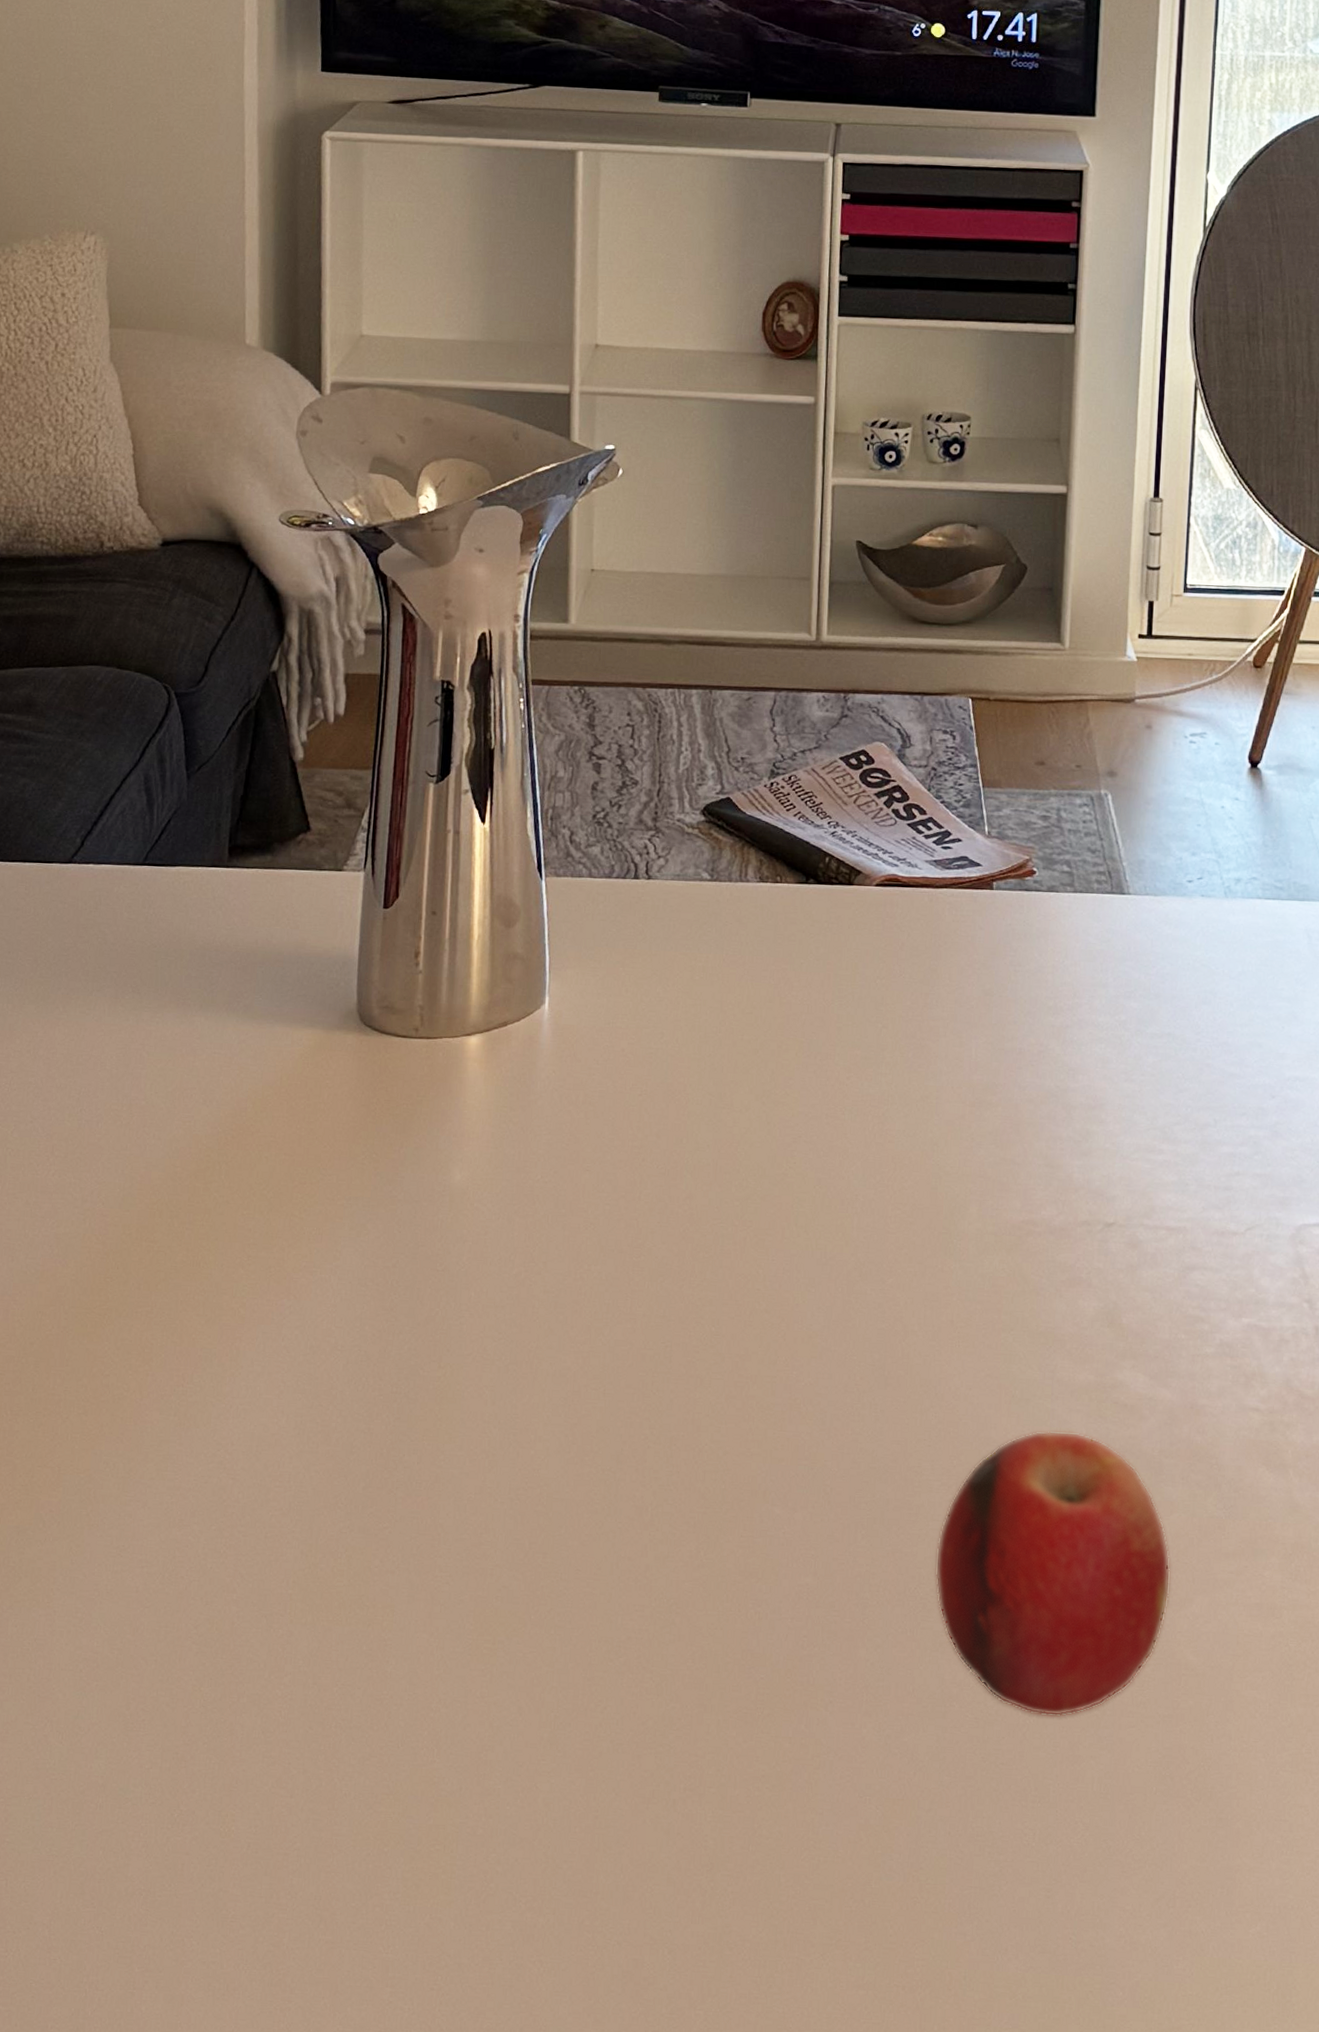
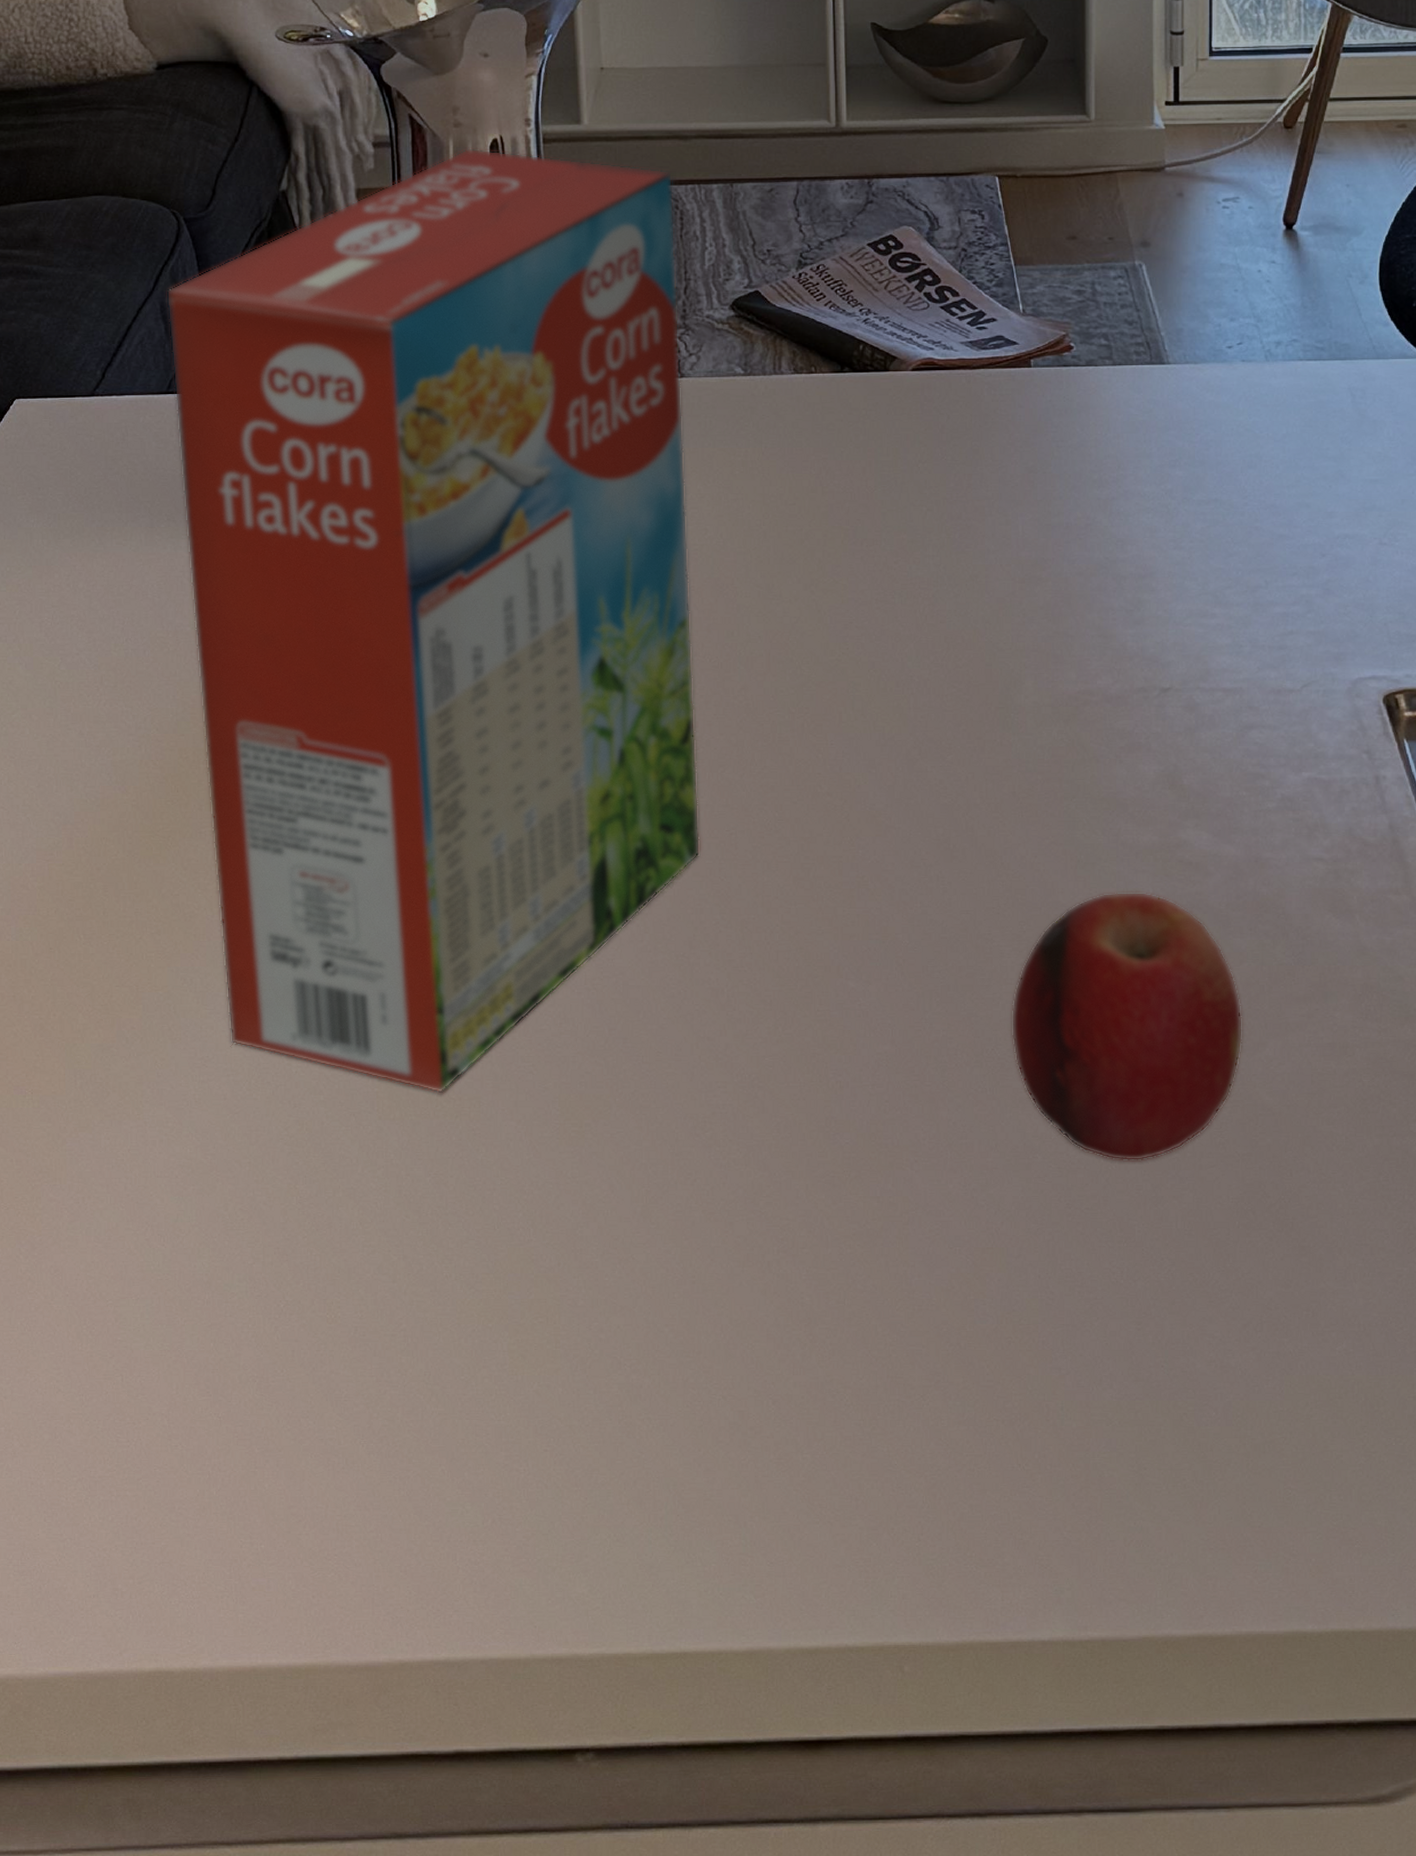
cereal box: none [147,640,654,1600] -> present [166,148,701,1094]

